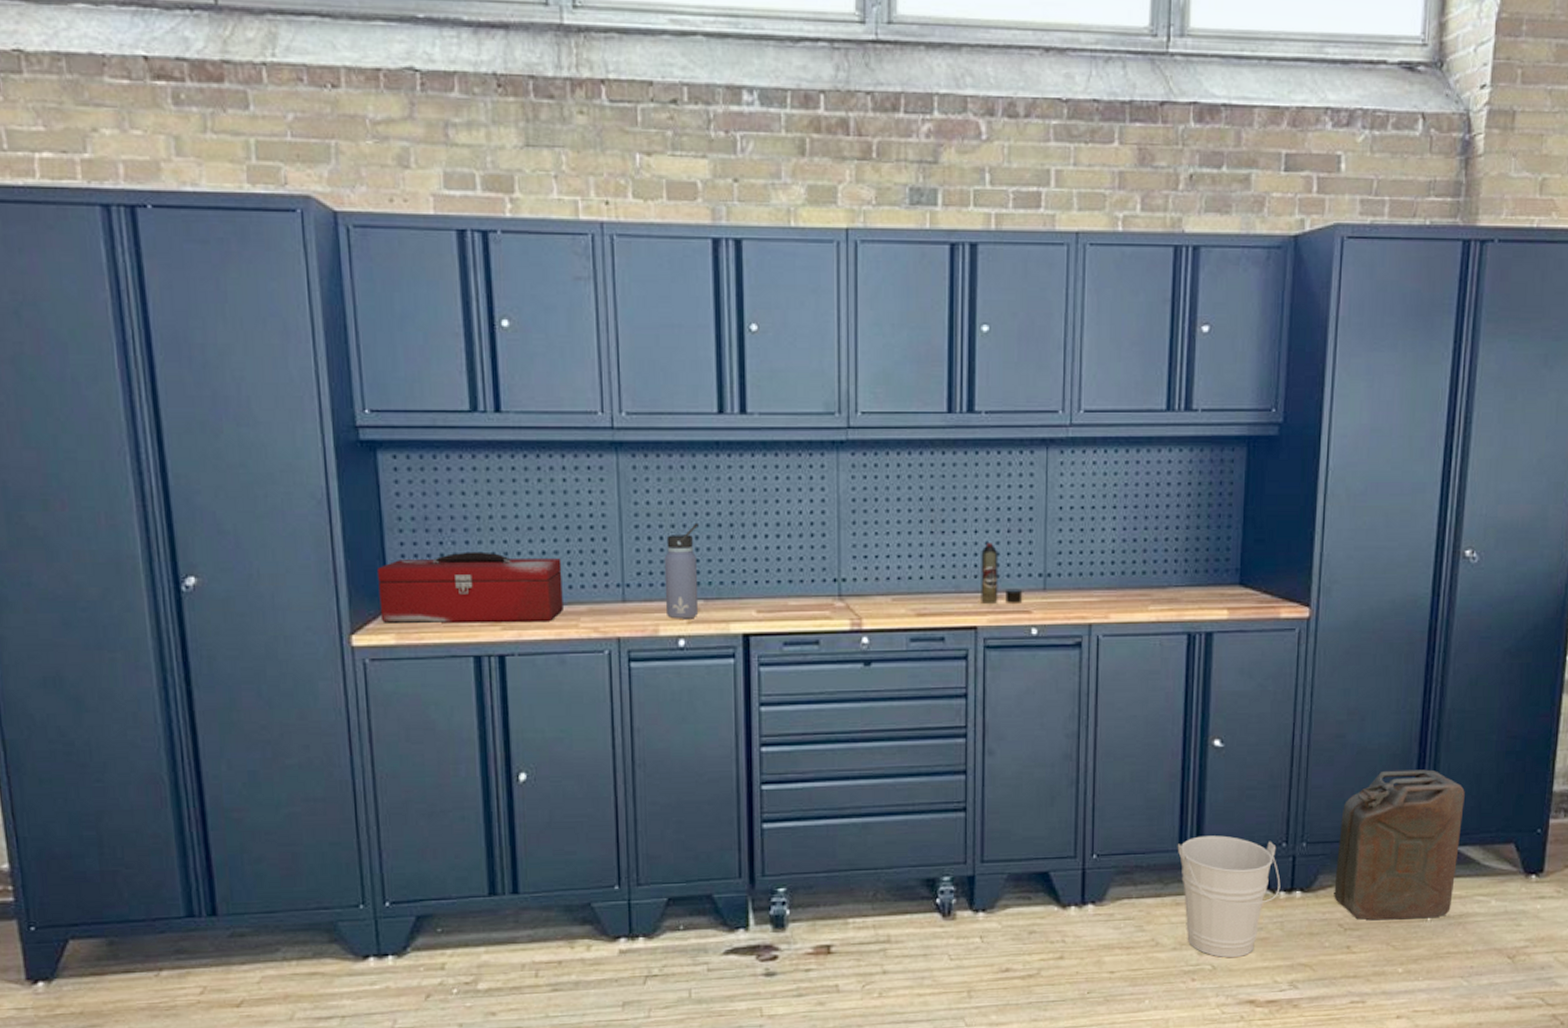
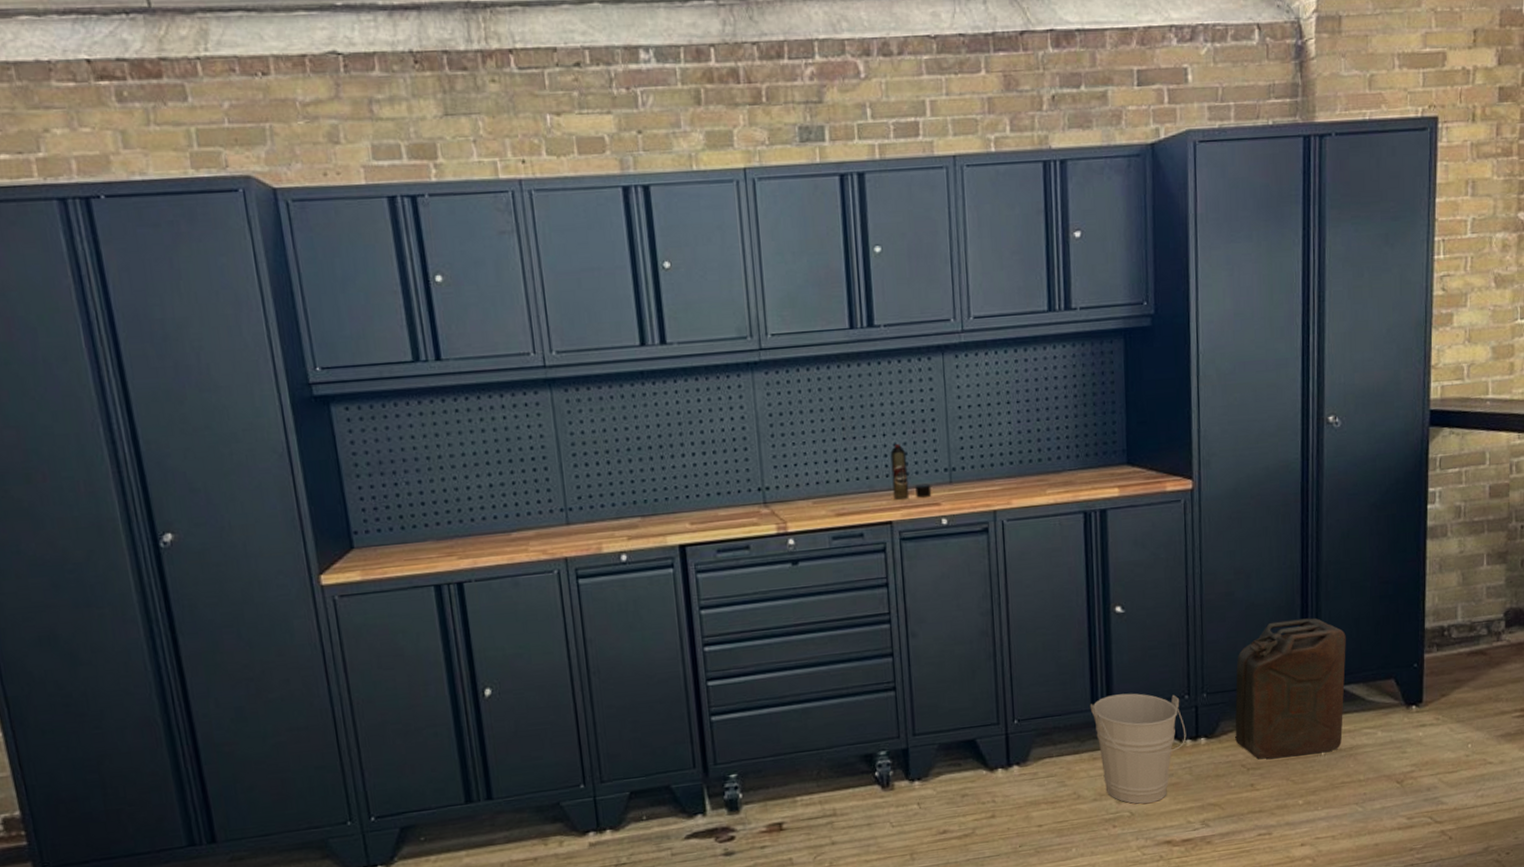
toolbox: present [378,551,563,623] -> none [339,489,513,562]
water bottle: present [664,522,699,619] -> none [601,447,637,537]

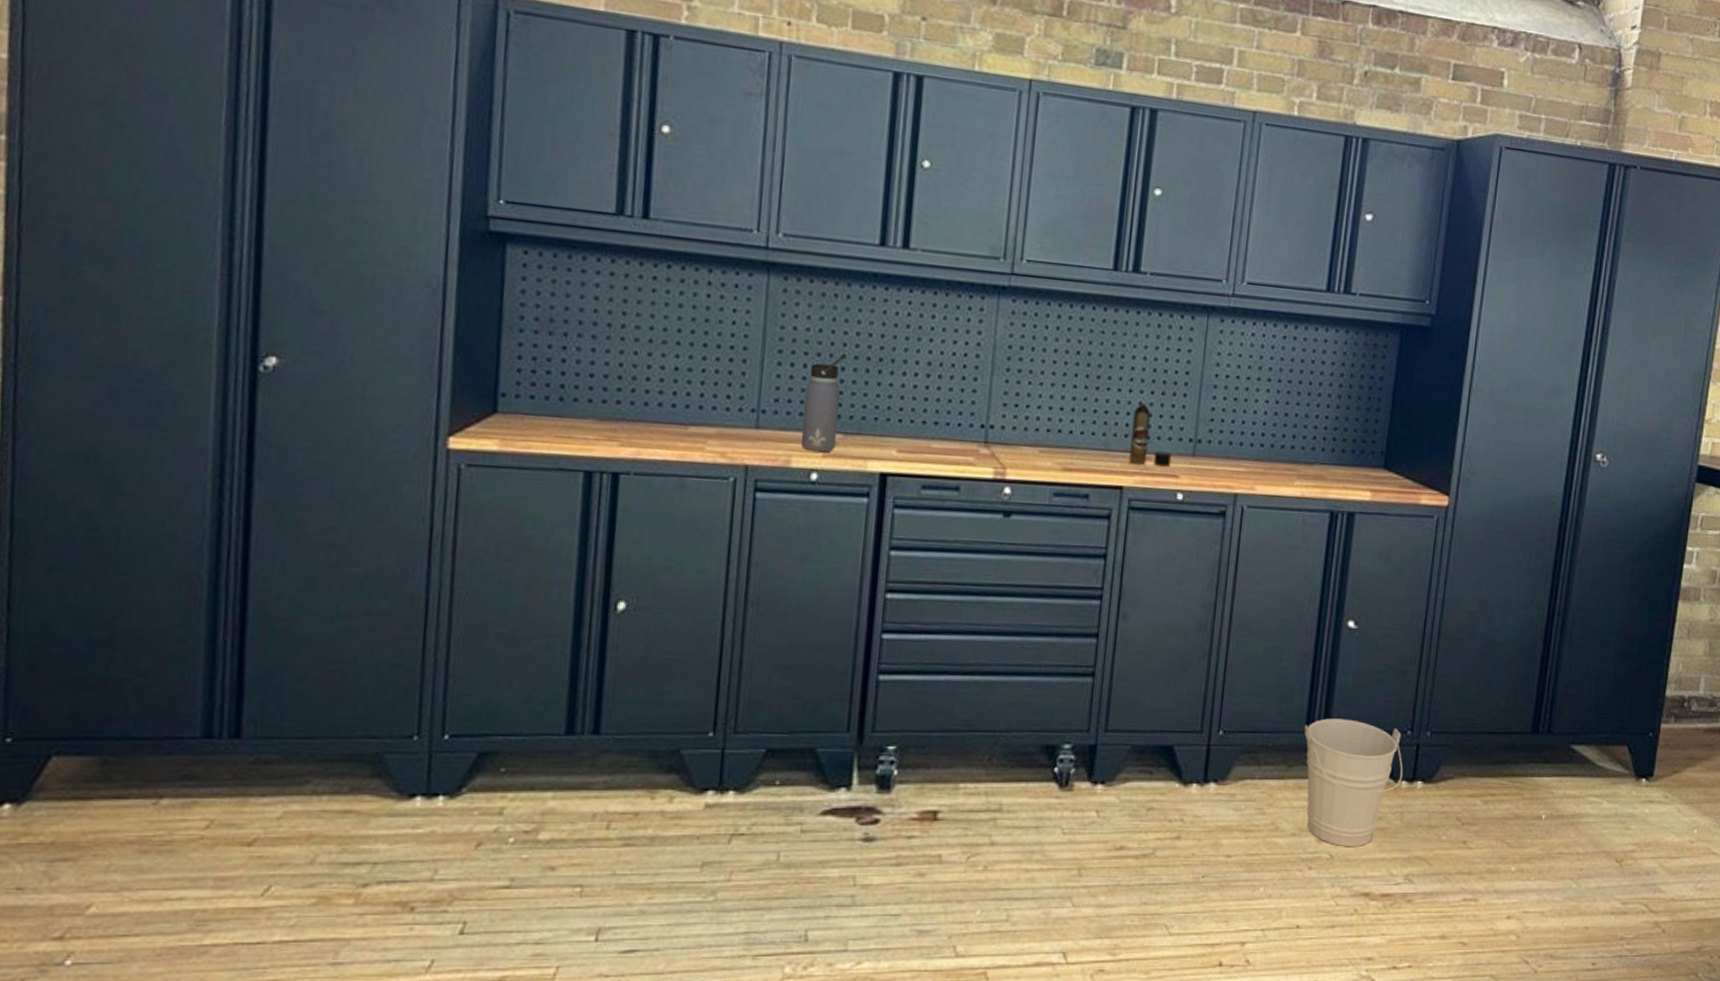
water bottle: none [601,447,637,537] -> present [800,353,846,453]
jerry can: present [1235,618,1346,759] -> none [1454,664,1584,817]

